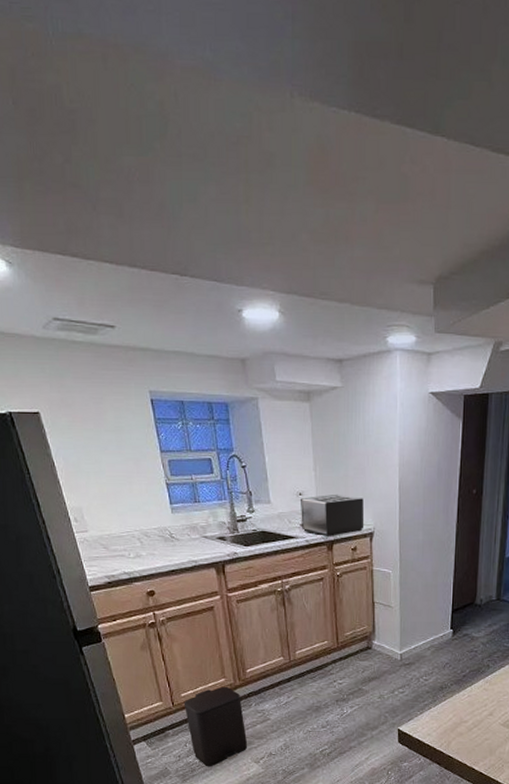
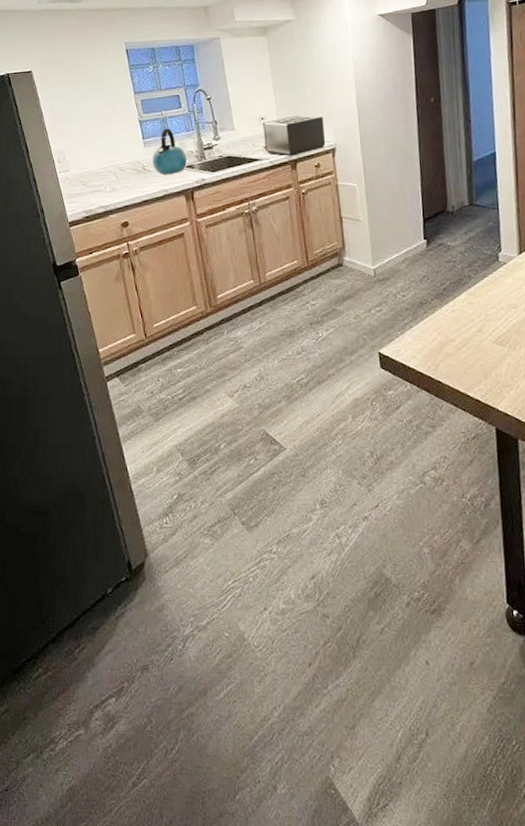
kettle: none [181,495,218,544] -> present [152,128,187,174]
pedal bin: present [183,686,247,767] -> none [156,314,220,404]

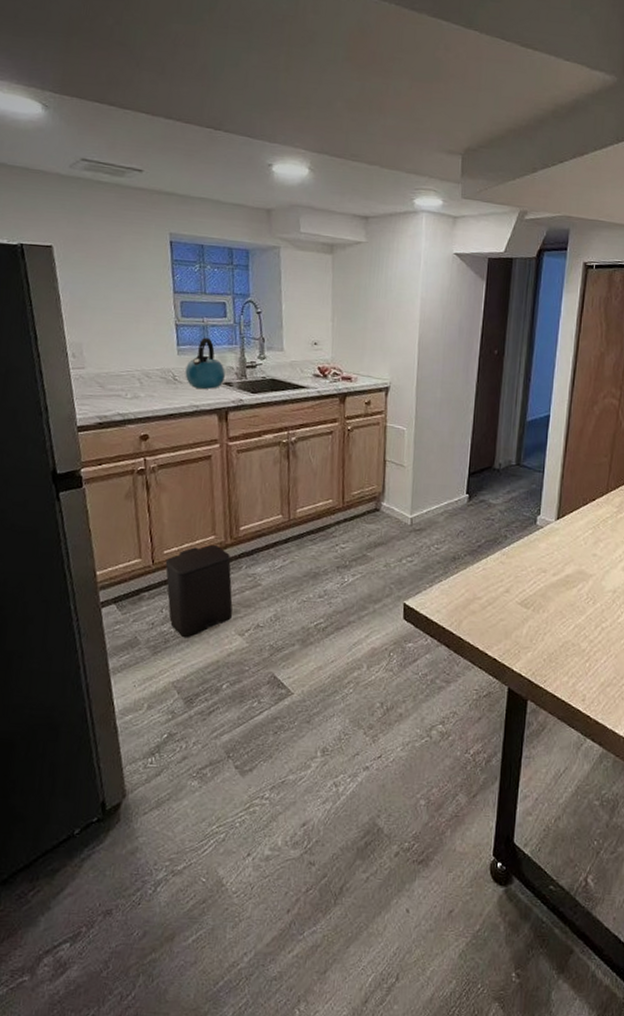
pedal bin: none [156,314,220,404] -> present [165,544,233,638]
toaster: present [263,115,326,157] -> none [314,345,381,390]

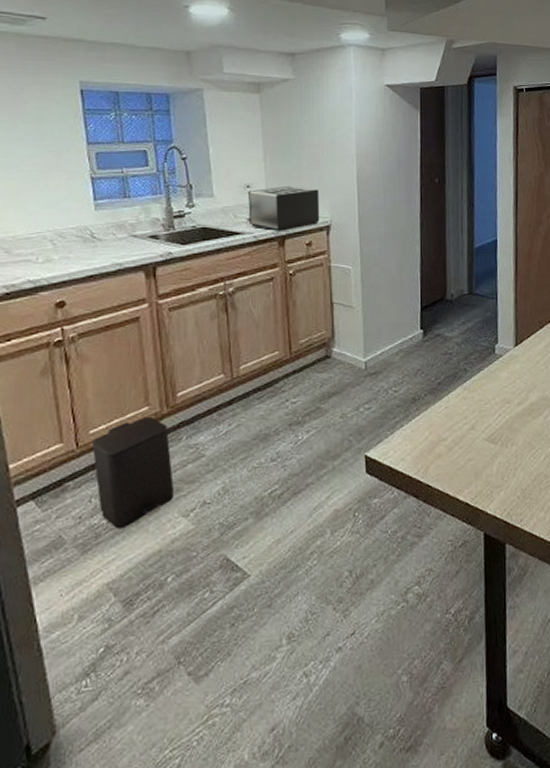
kettle: present [185,337,225,389] -> none [104,189,150,244]
toaster: none [314,345,381,390] -> present [248,185,320,232]

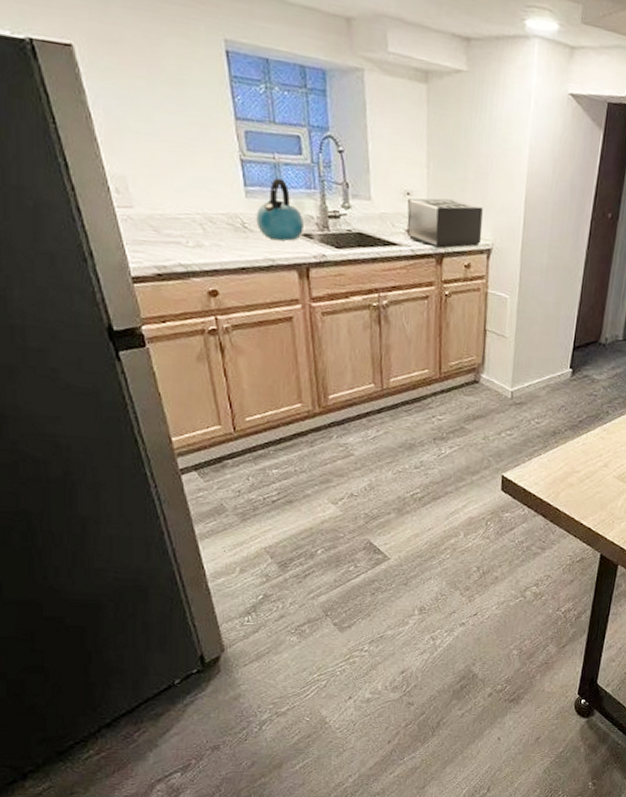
pedal bin: present [91,416,174,529] -> none [248,412,324,506]
kettle: none [104,189,150,244] -> present [256,178,304,241]

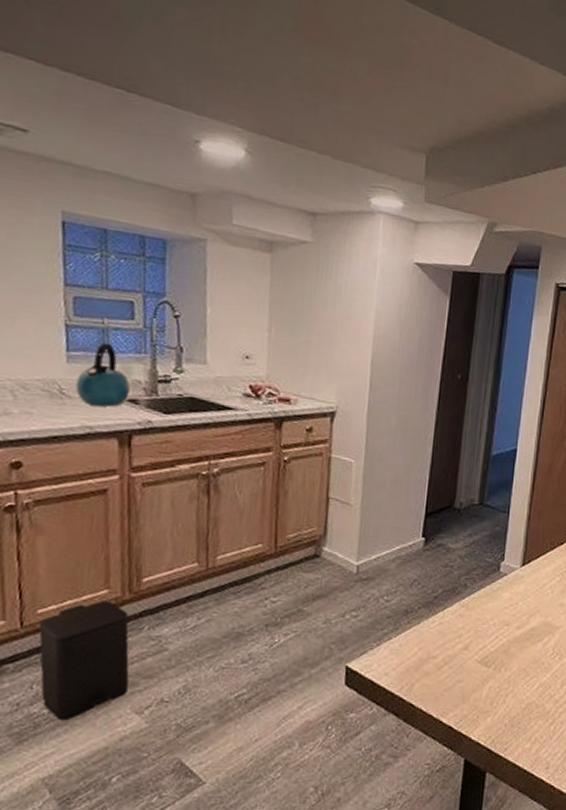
pedal bin: none [248,412,324,506] -> present [38,600,130,721]
toaster: present [407,198,483,250] -> none [244,361,327,413]

